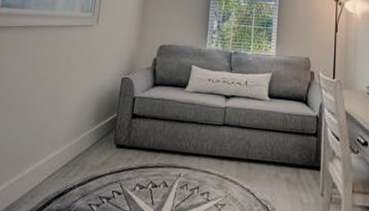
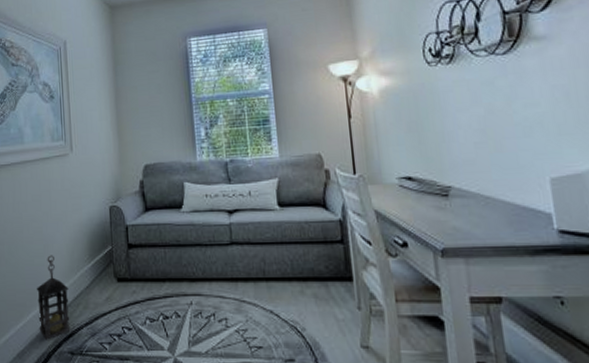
lantern: none [32,115,69,196] -> present [37,255,71,340]

